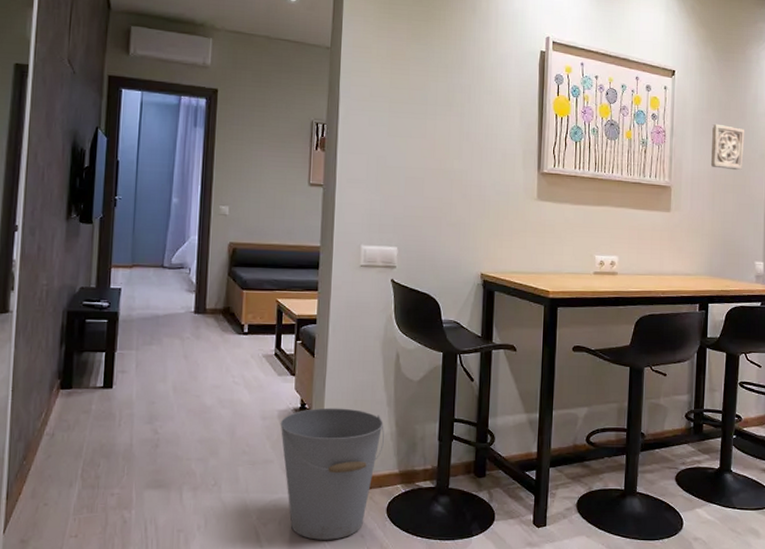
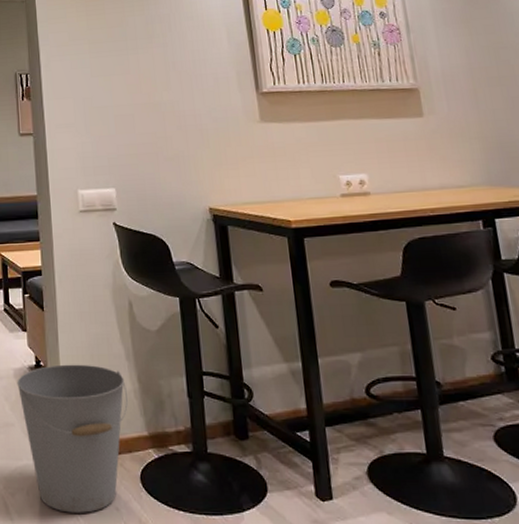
wall ornament: present [710,123,745,170] -> none [457,11,507,60]

